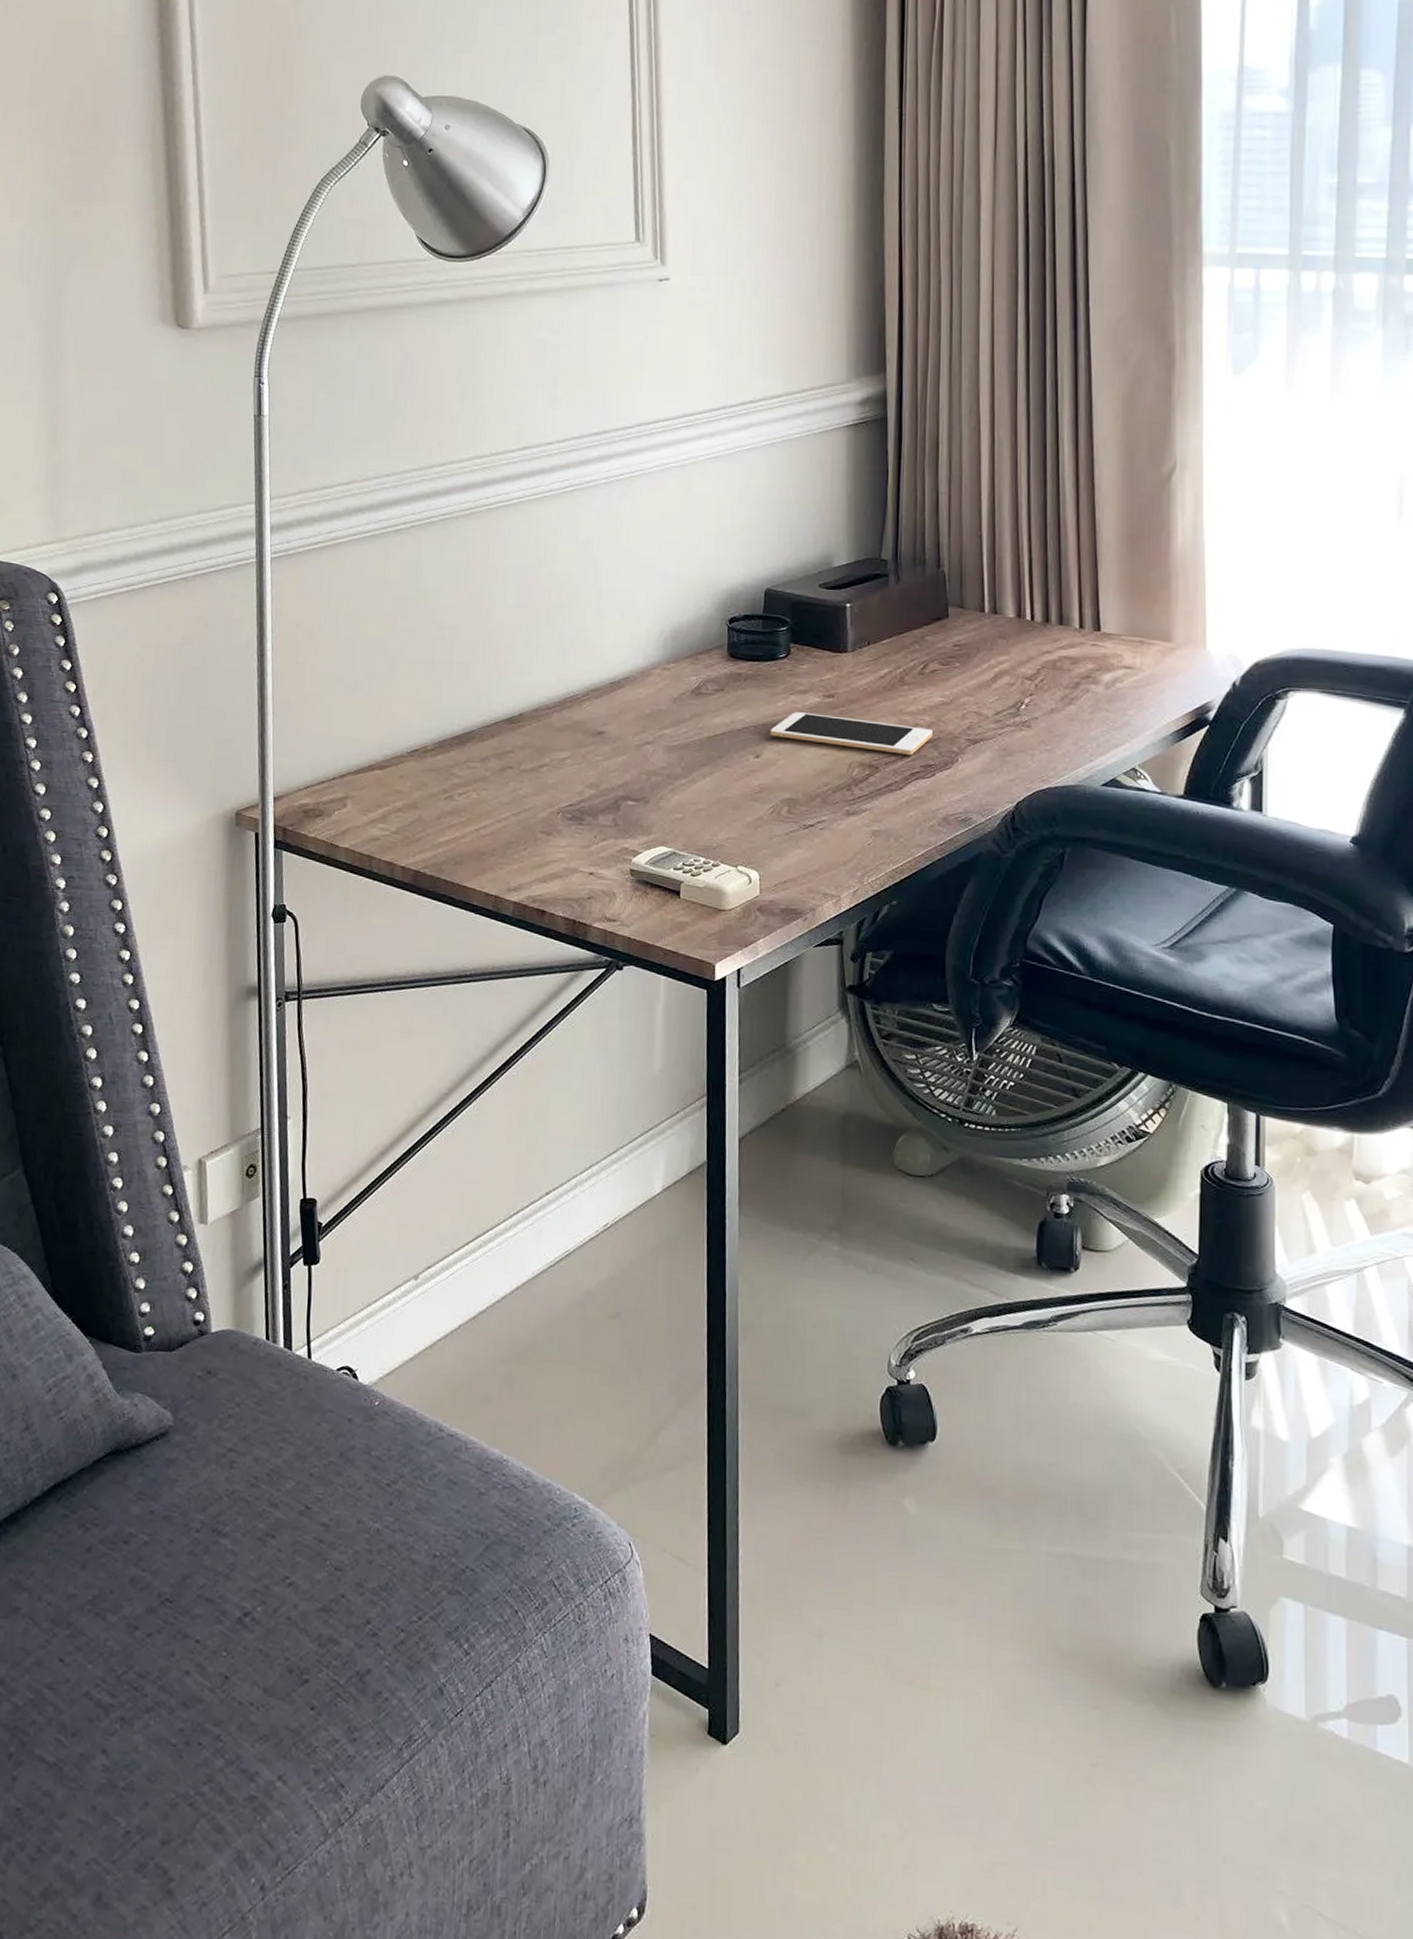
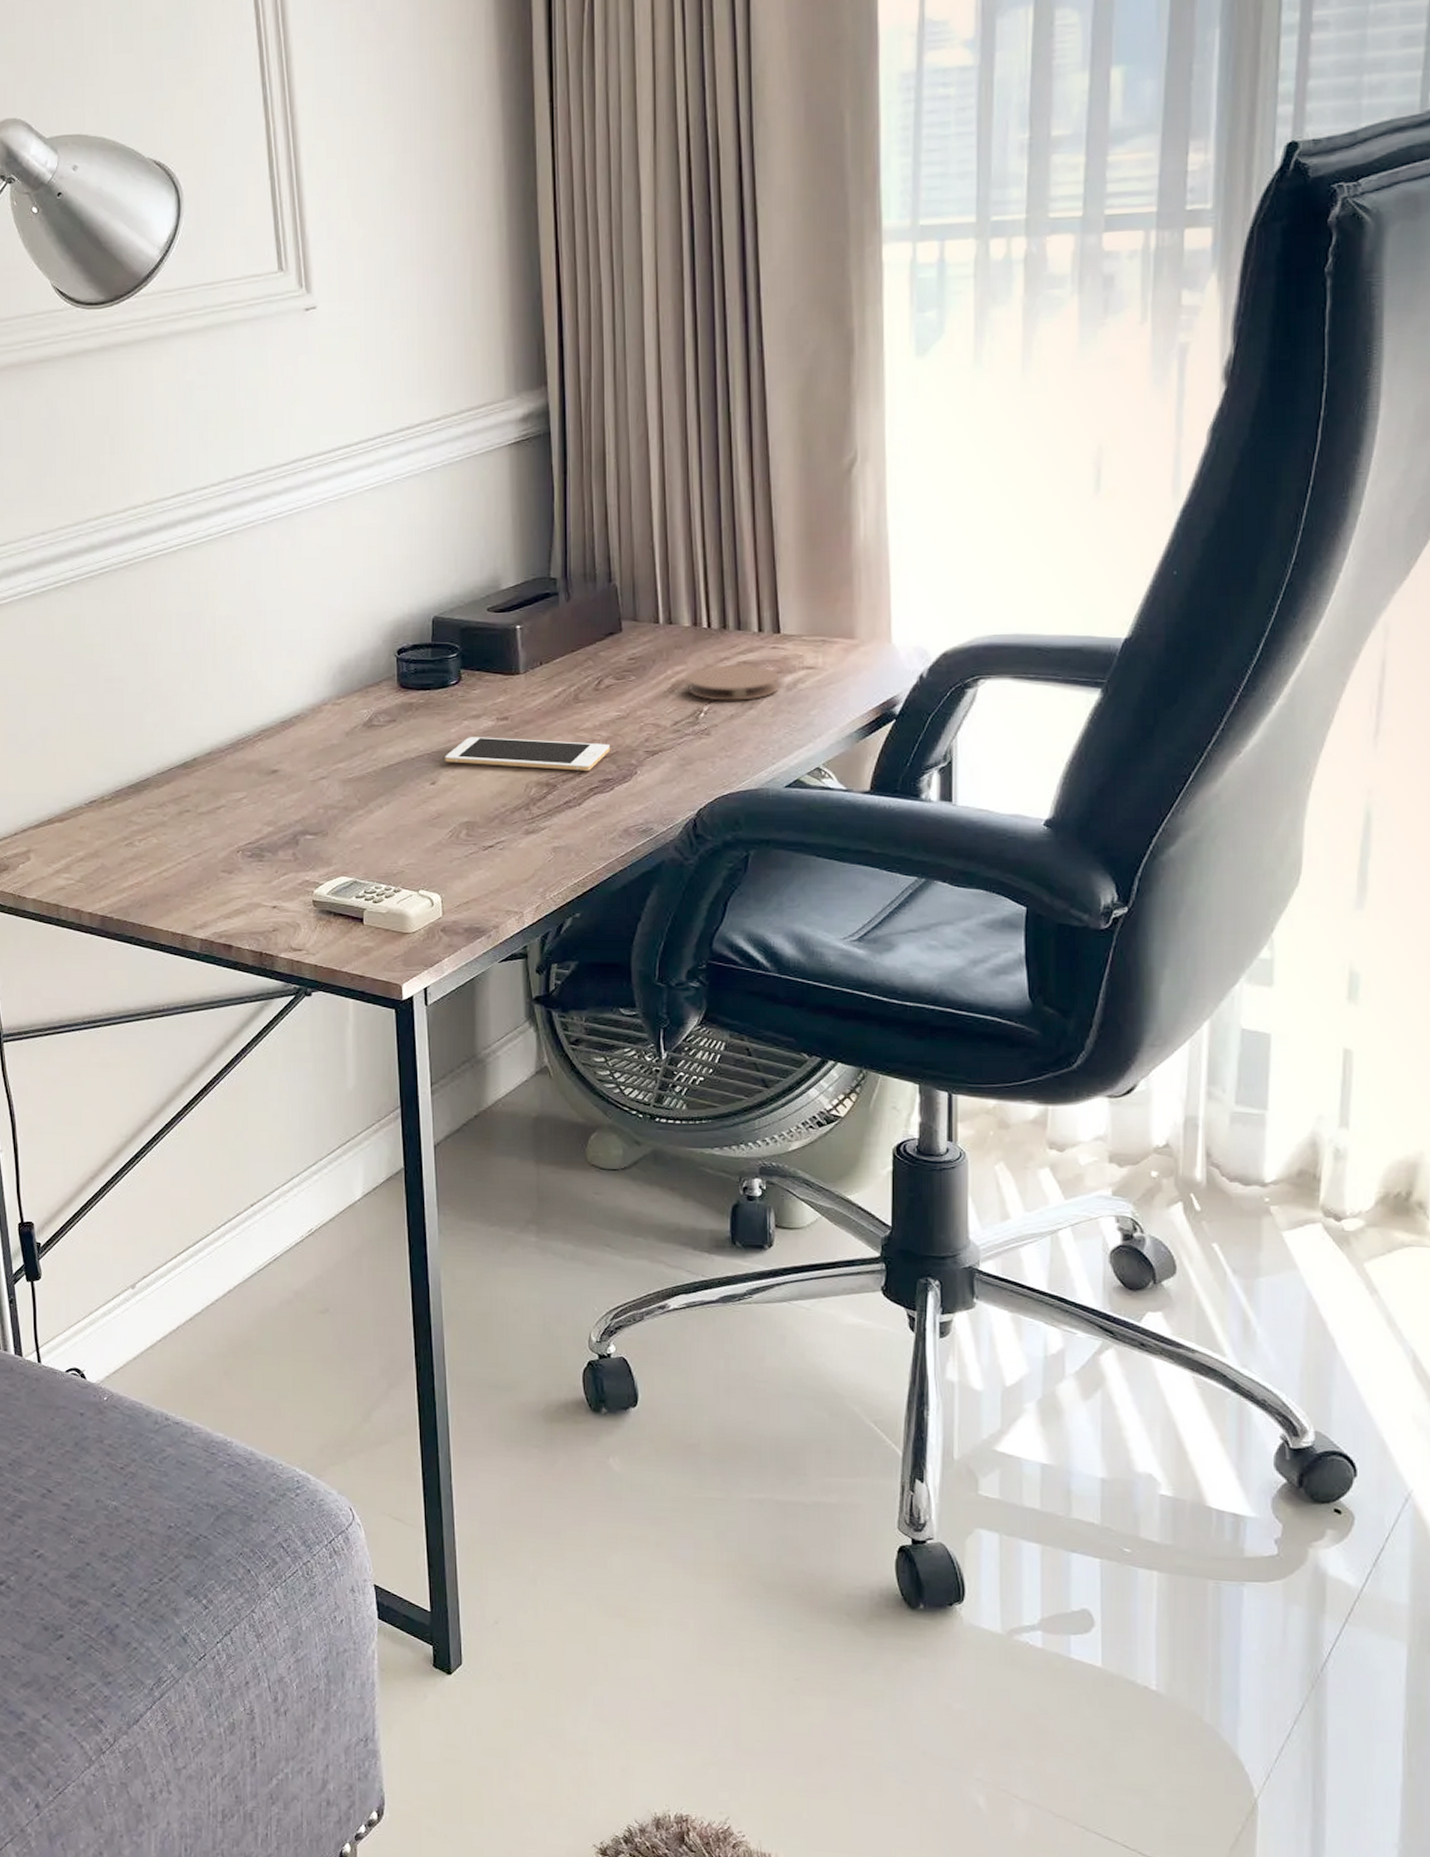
coaster: none [1010,658,1098,696] -> present [687,664,779,701]

